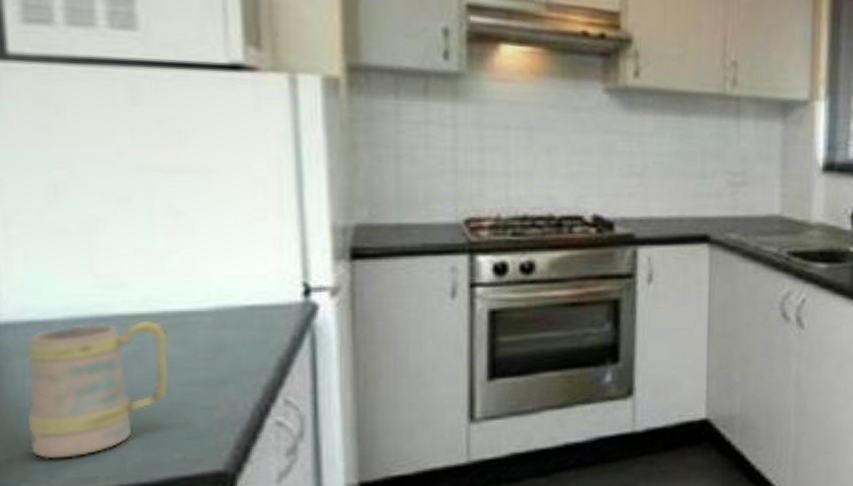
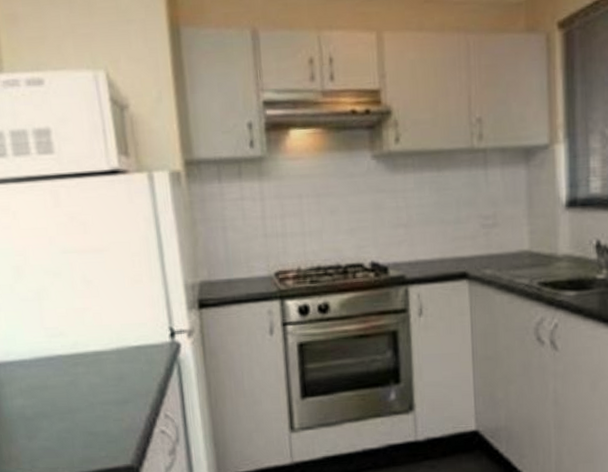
mug: present [27,320,170,460] -> none [12,358,94,455]

